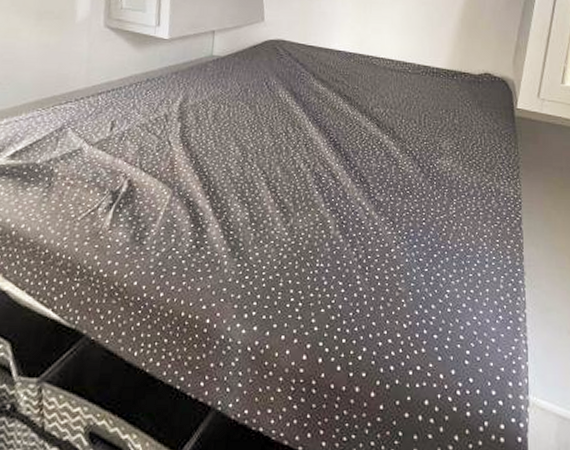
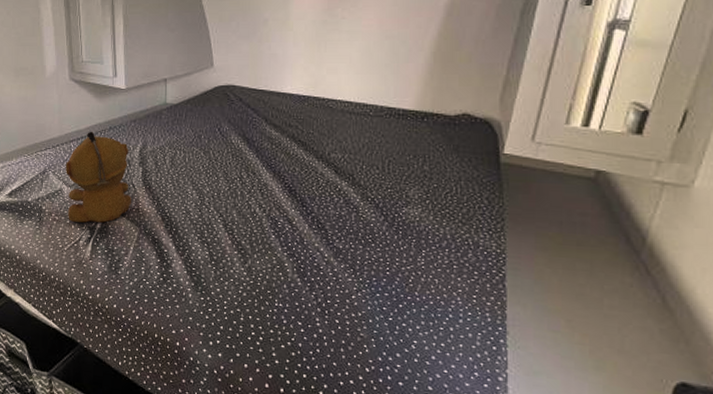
stuffed bear: none [86,83,167,186] -> present [66,131,131,223]

